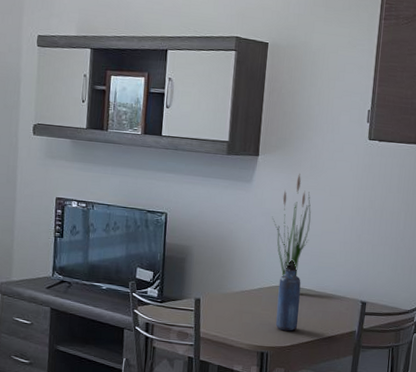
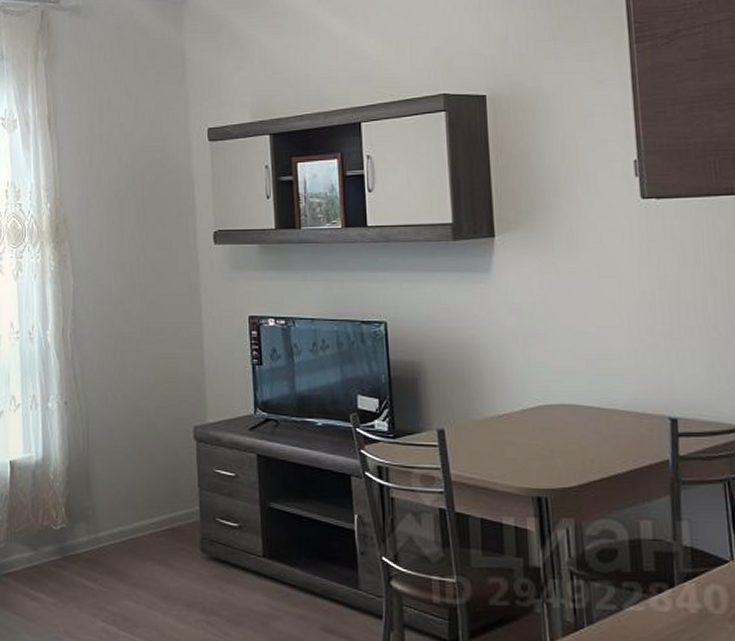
plant: present [272,173,311,276] -> none [525,253,581,391]
water bottle: present [275,260,301,331] -> none [547,369,584,466]

